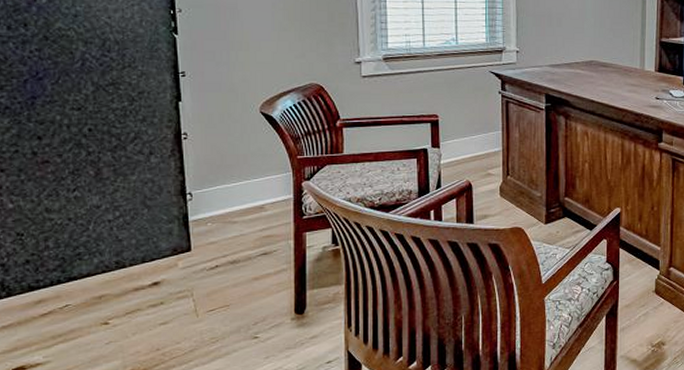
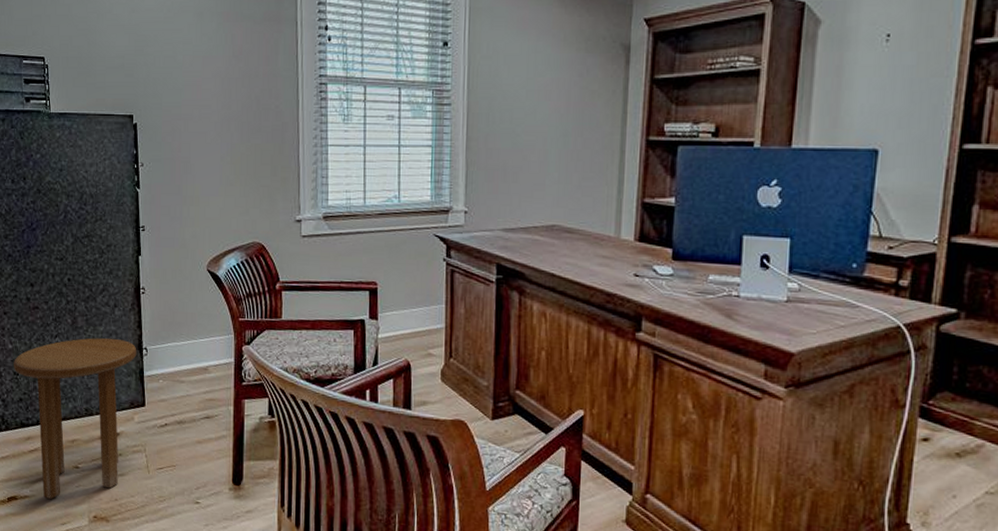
side table: none [16,186,180,362] -> present [14,337,137,499]

